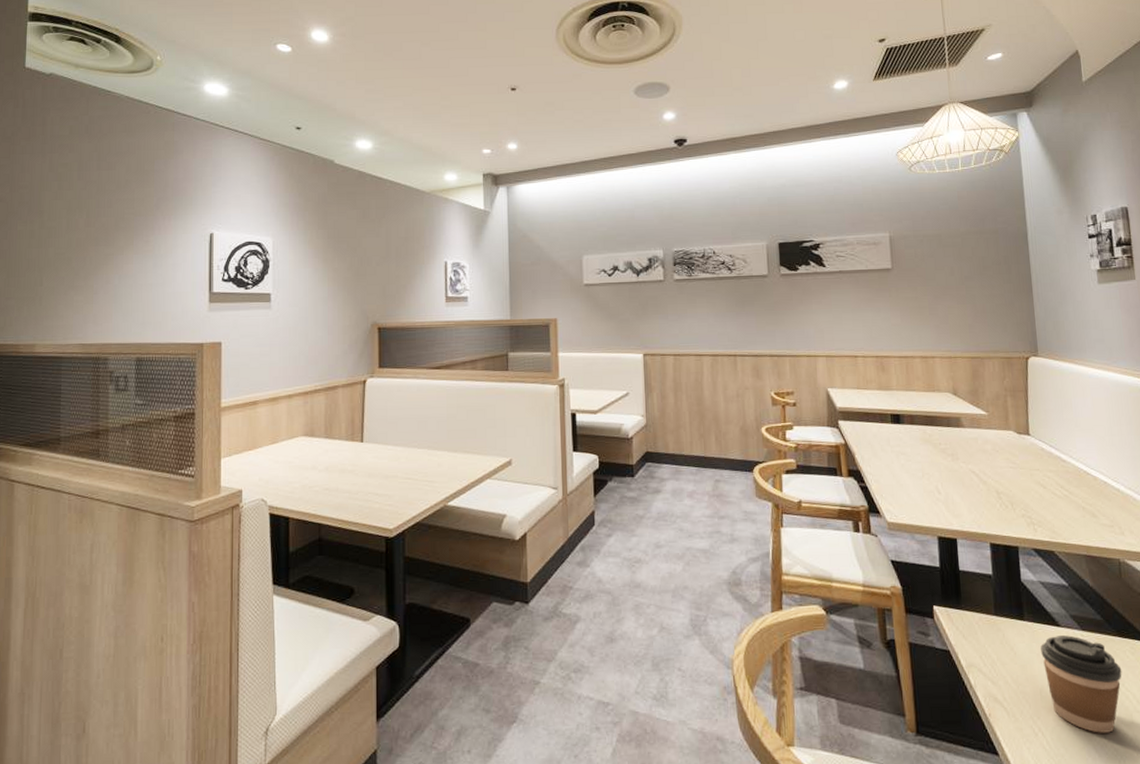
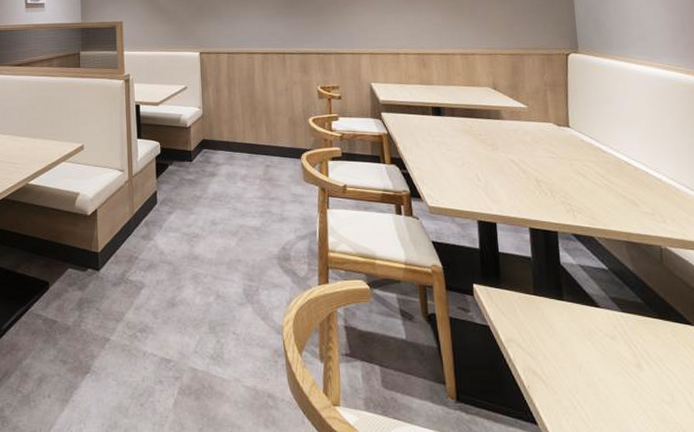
coffee cup: present [1041,635,1122,733] -> none [580,316,663,409]

